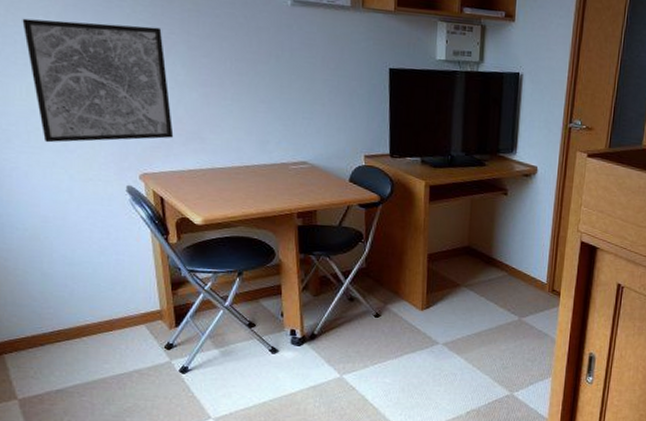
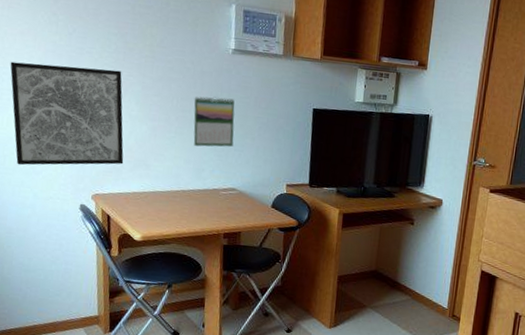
calendar: none [250,56,301,115] -> present [193,96,235,147]

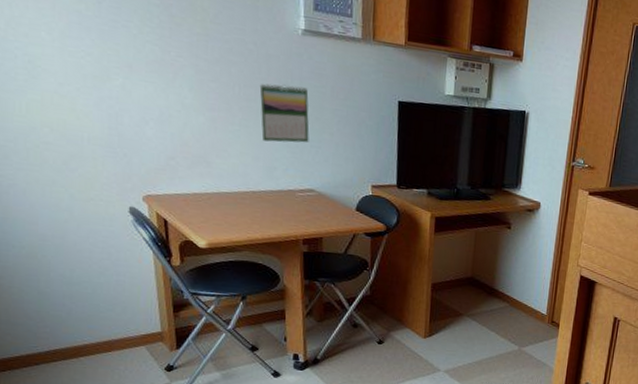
wall art: present [10,61,124,165] -> none [23,33,179,161]

